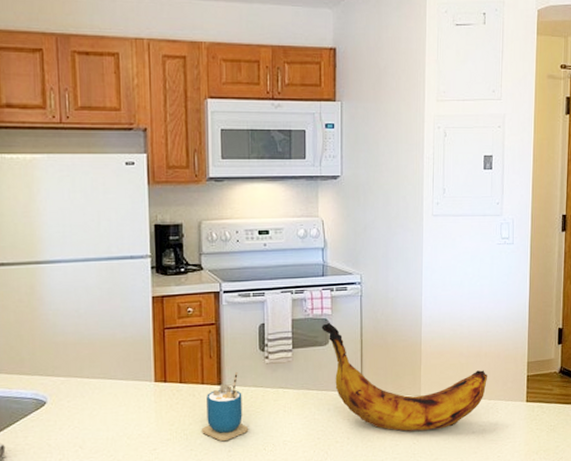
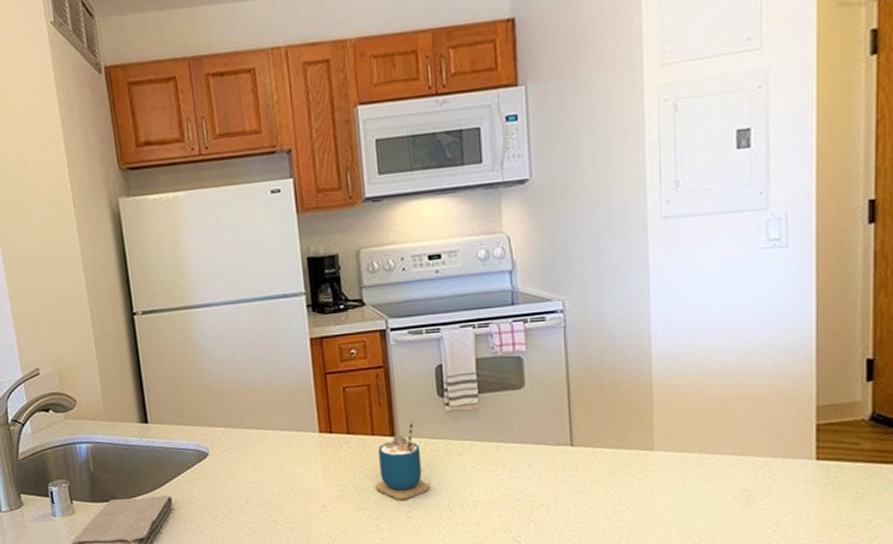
banana: present [321,322,487,431] -> none [514,360,753,495]

